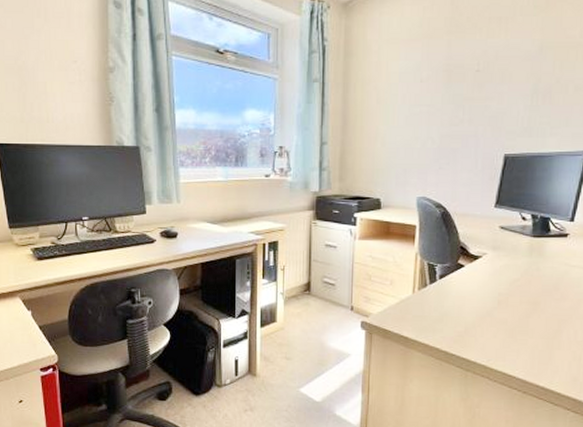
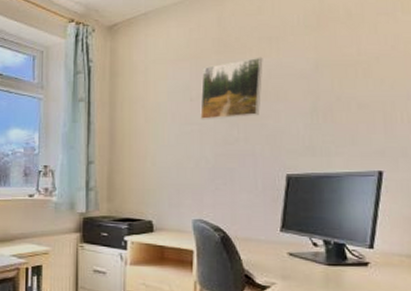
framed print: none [429,37,492,102] -> present [200,57,263,120]

